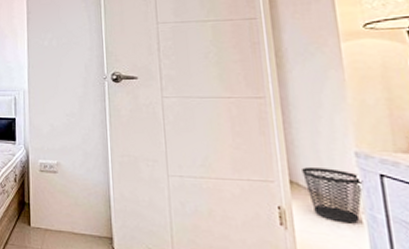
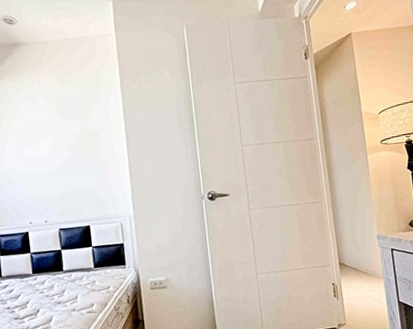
wastebasket: present [302,167,364,224] -> none [346,249,382,288]

